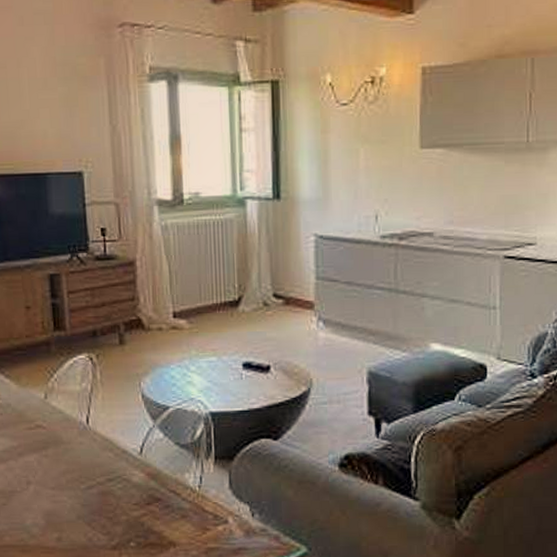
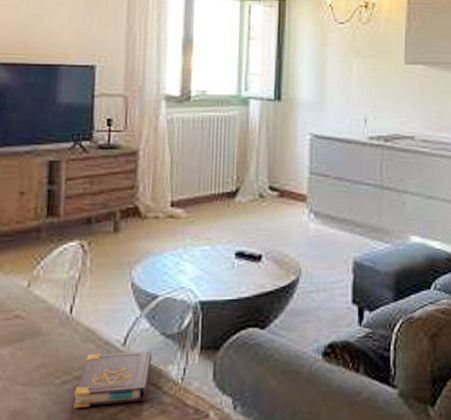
book: none [98,459,169,511] -> present [73,350,152,408]

